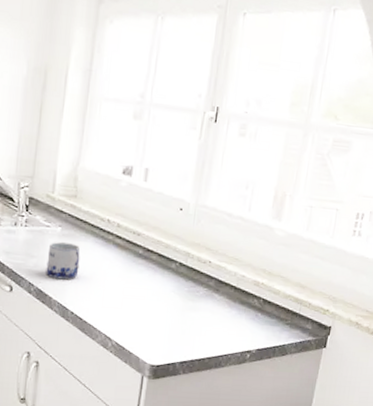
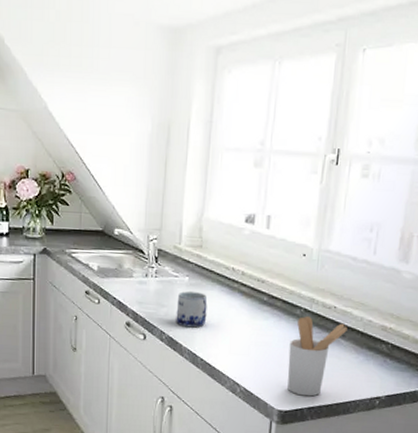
utensil holder: none [160,269,221,351] -> present [287,315,347,397]

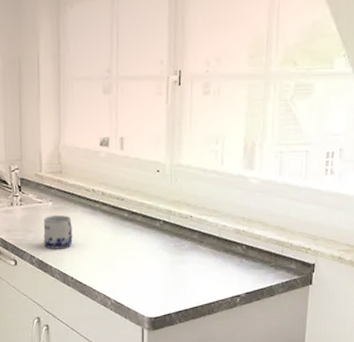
utensil holder: present [287,315,347,397] -> none [152,227,204,302]

